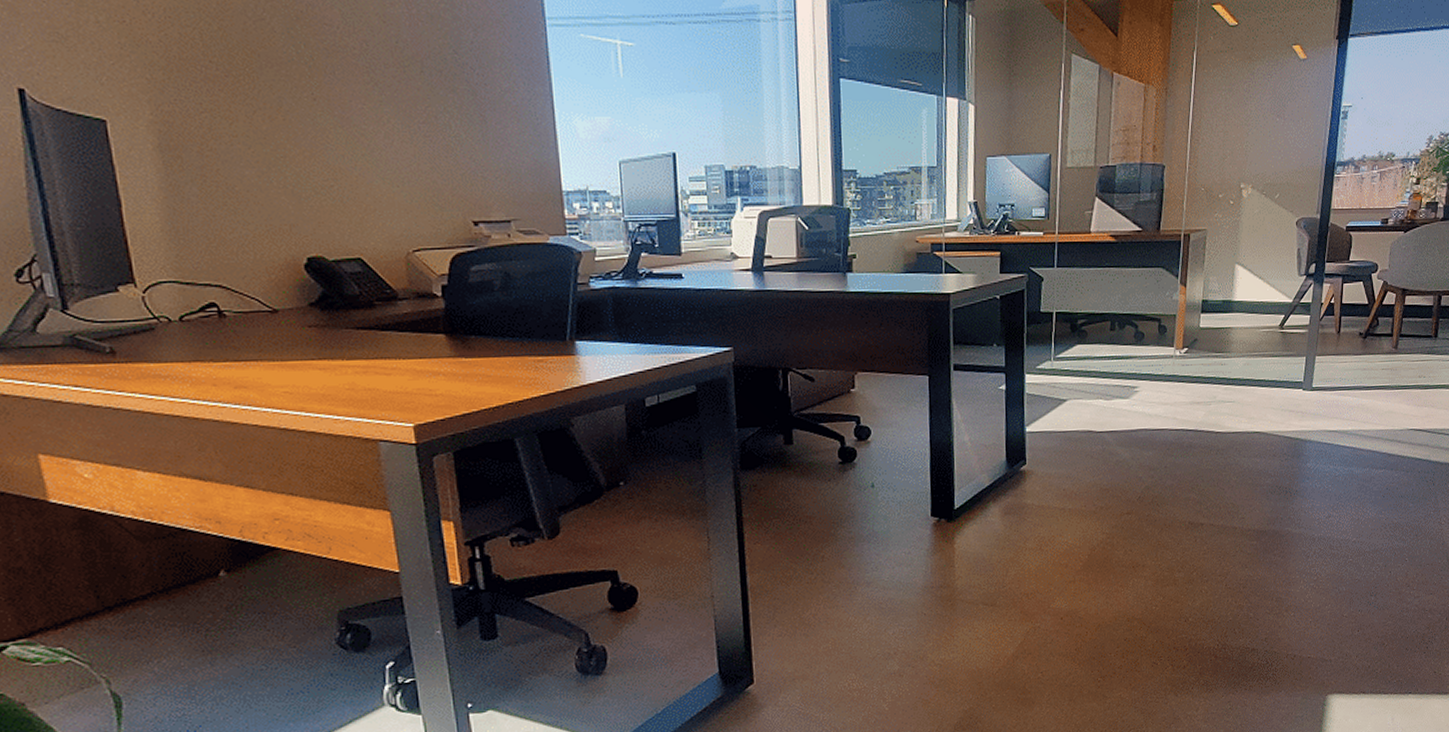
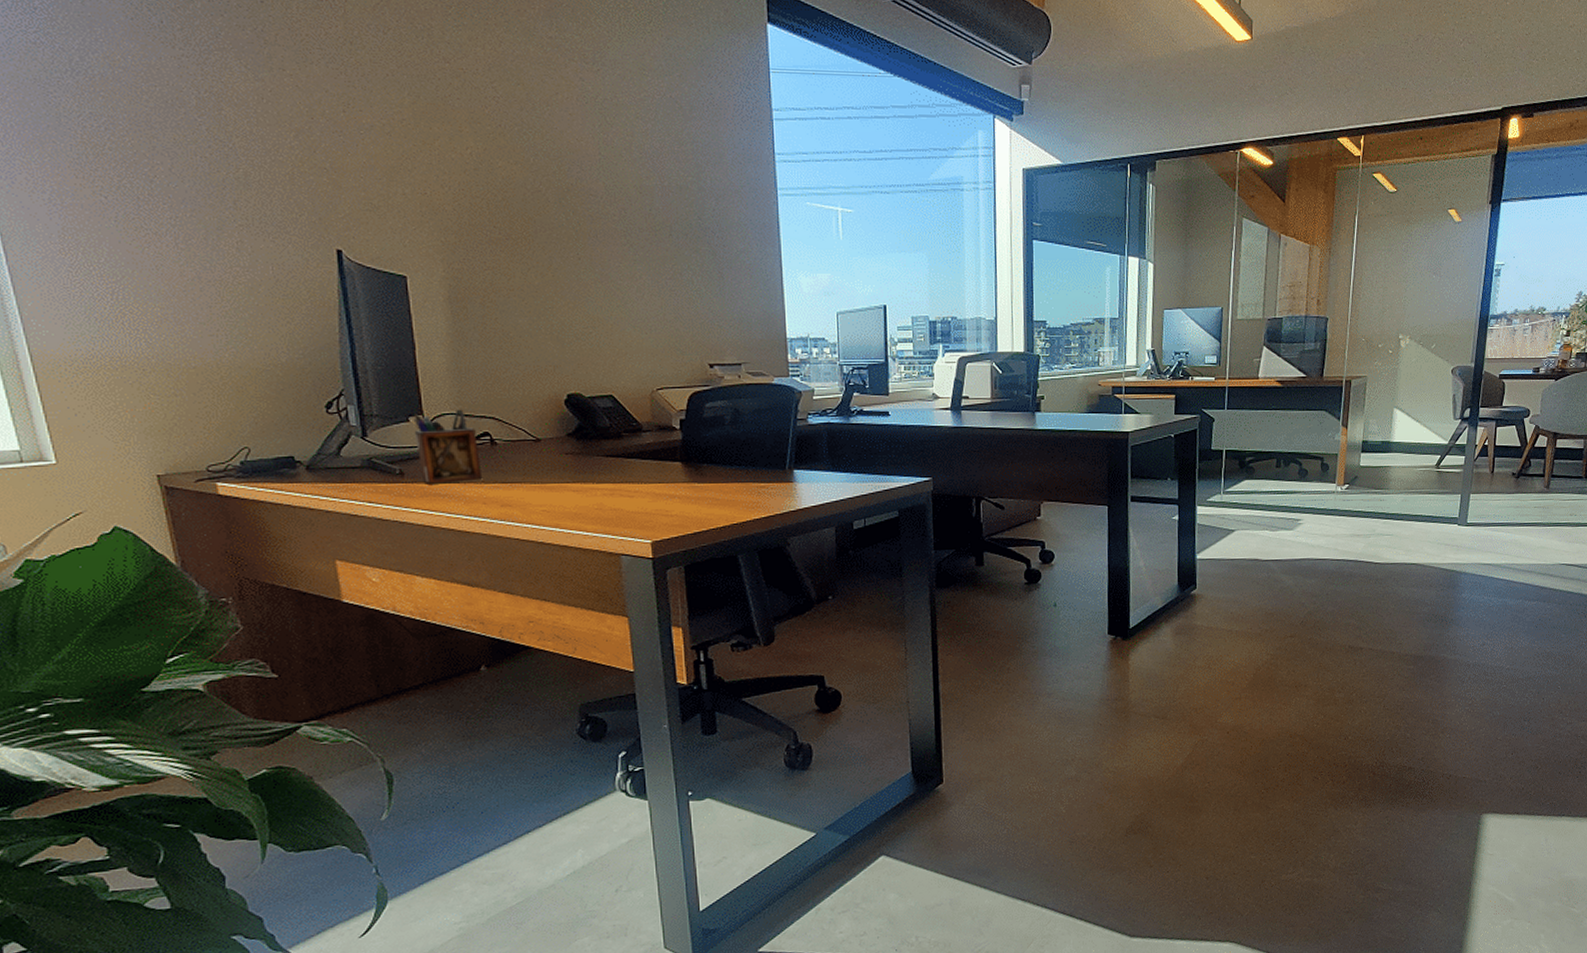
desk organizer: none [123,276,211,364] -> present [413,409,483,484]

